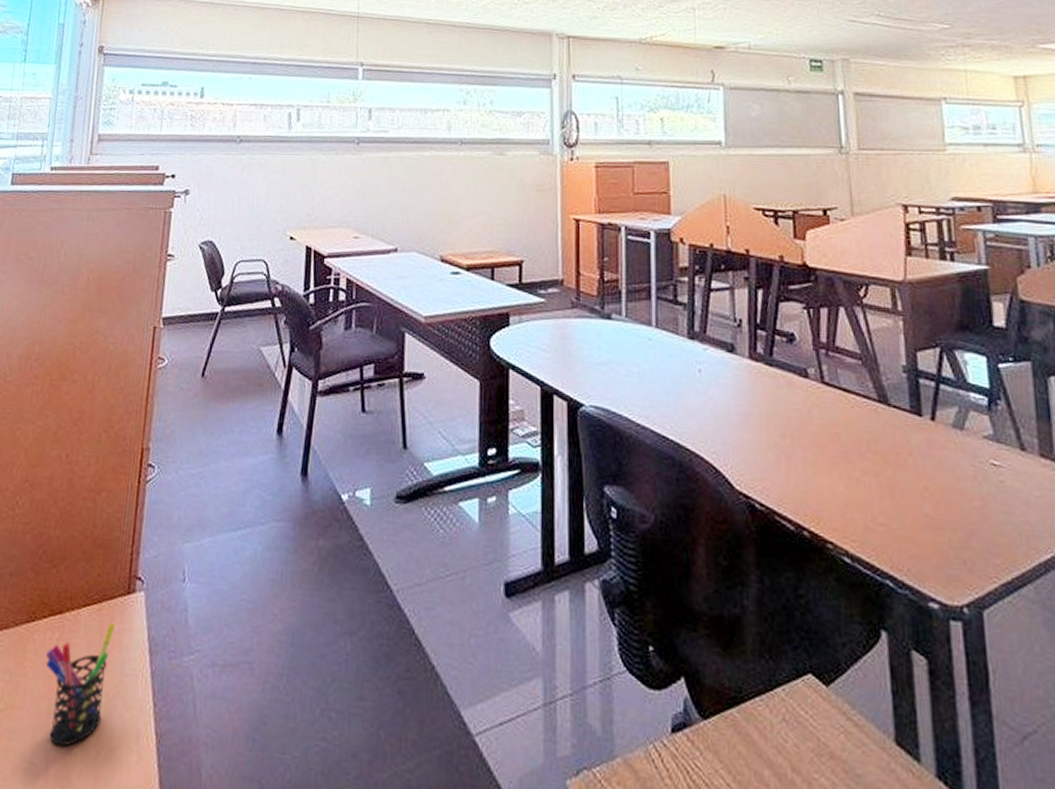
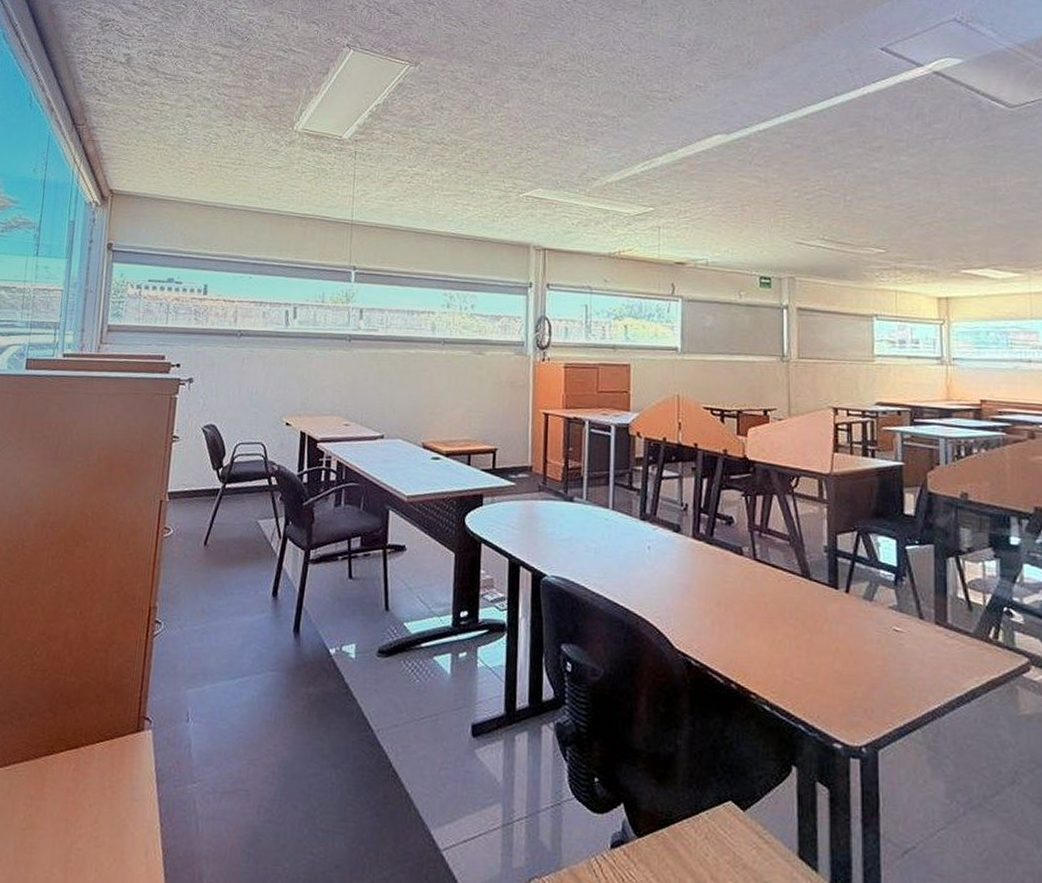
pen holder: present [45,623,116,747] -> none [63,756,126,860]

